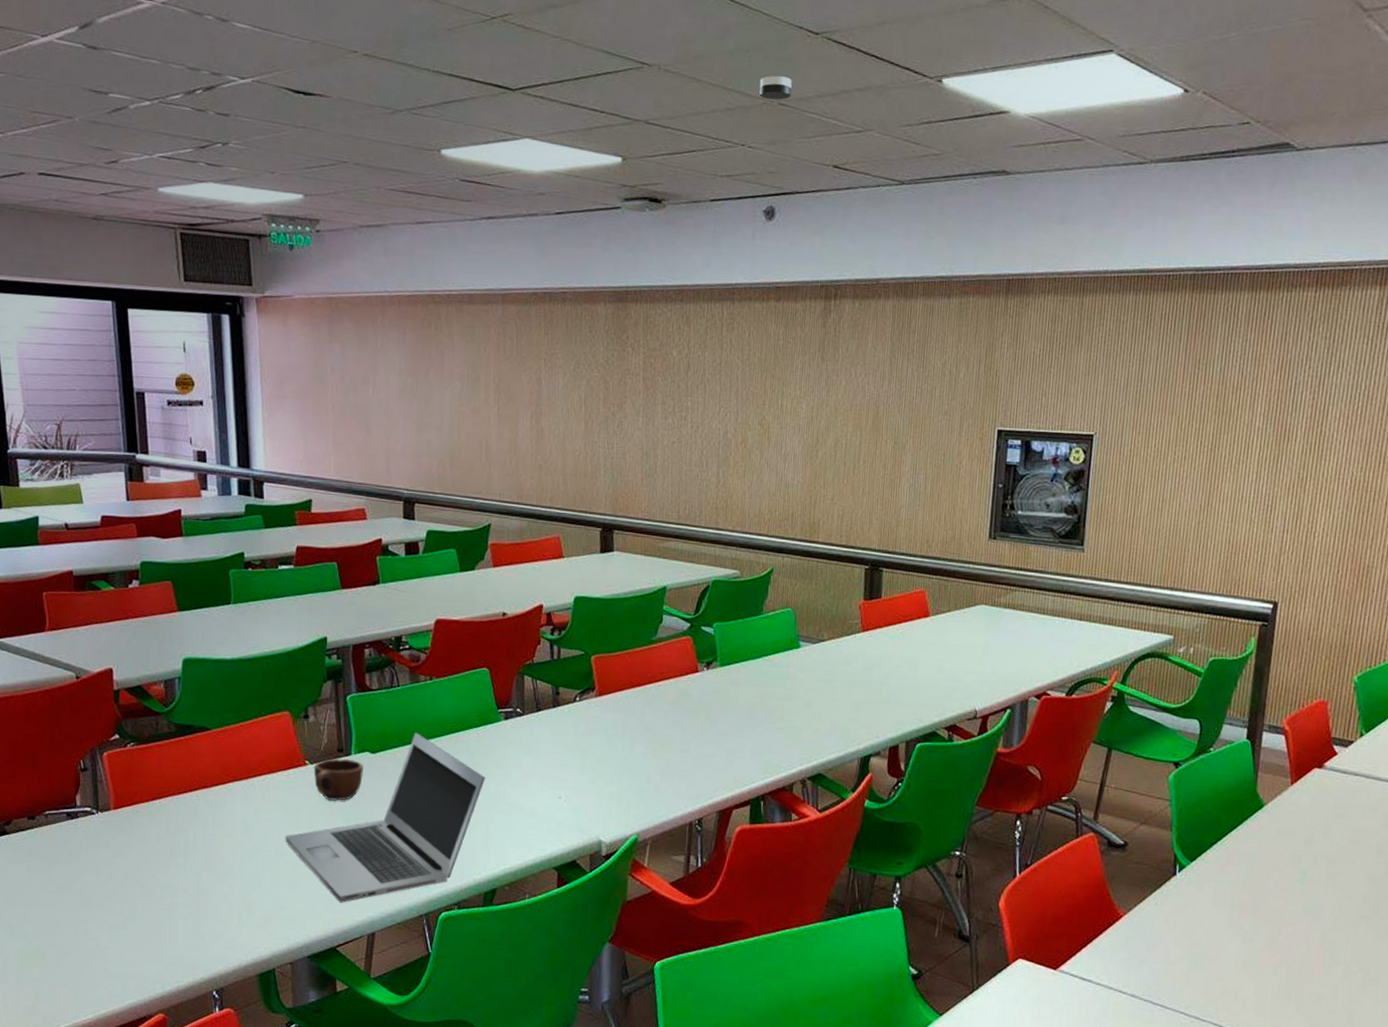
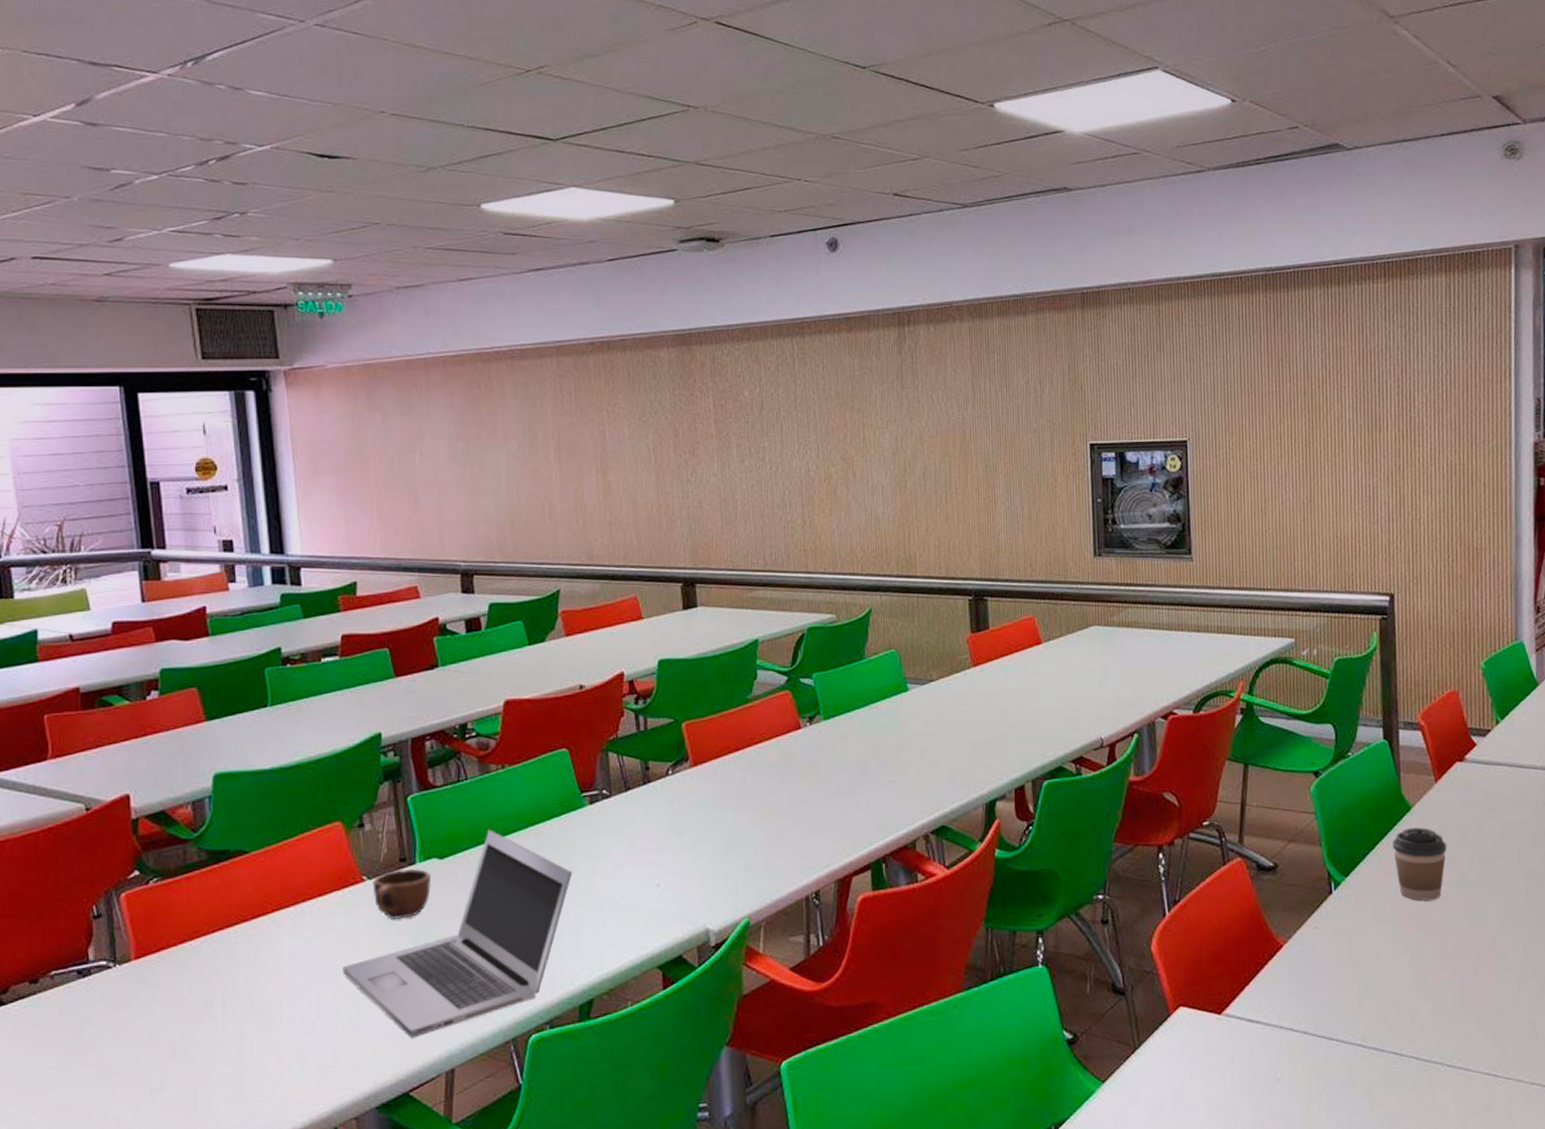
smoke detector: present [759,75,792,101] -> none [810,110,844,134]
coffee cup: none [1240,824,1294,892] -> present [1393,827,1447,901]

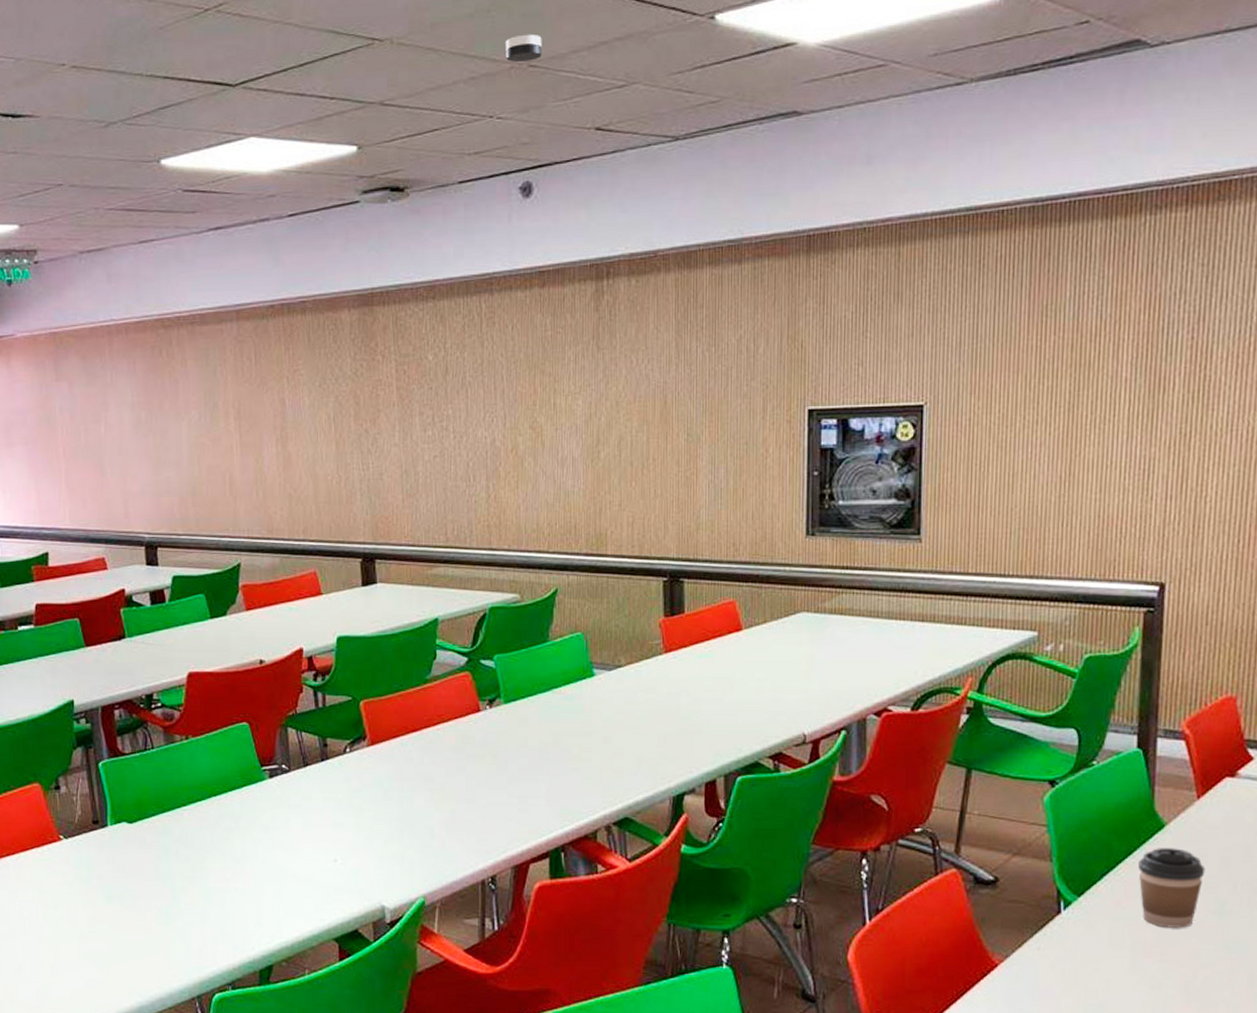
laptop: present [342,829,573,1038] -> none [43,798,254,988]
mug: present [372,868,432,920] -> none [68,830,122,878]
smoke detector: none [810,110,844,134] -> present [505,34,542,63]

